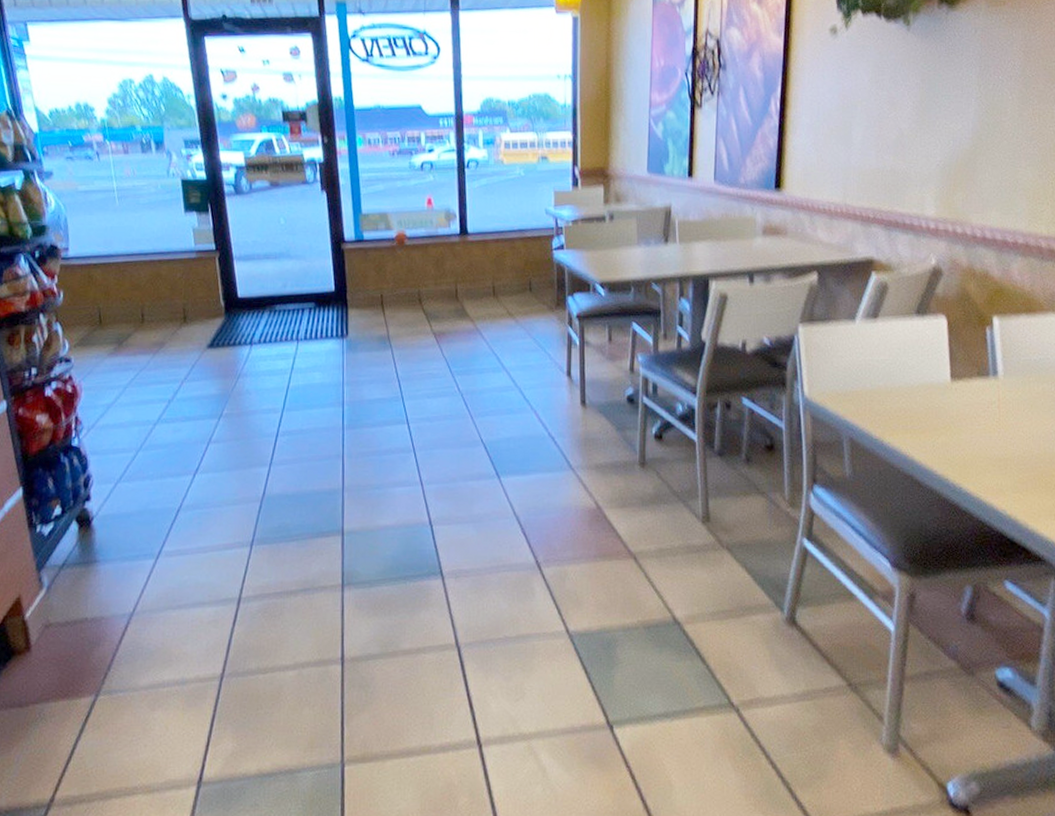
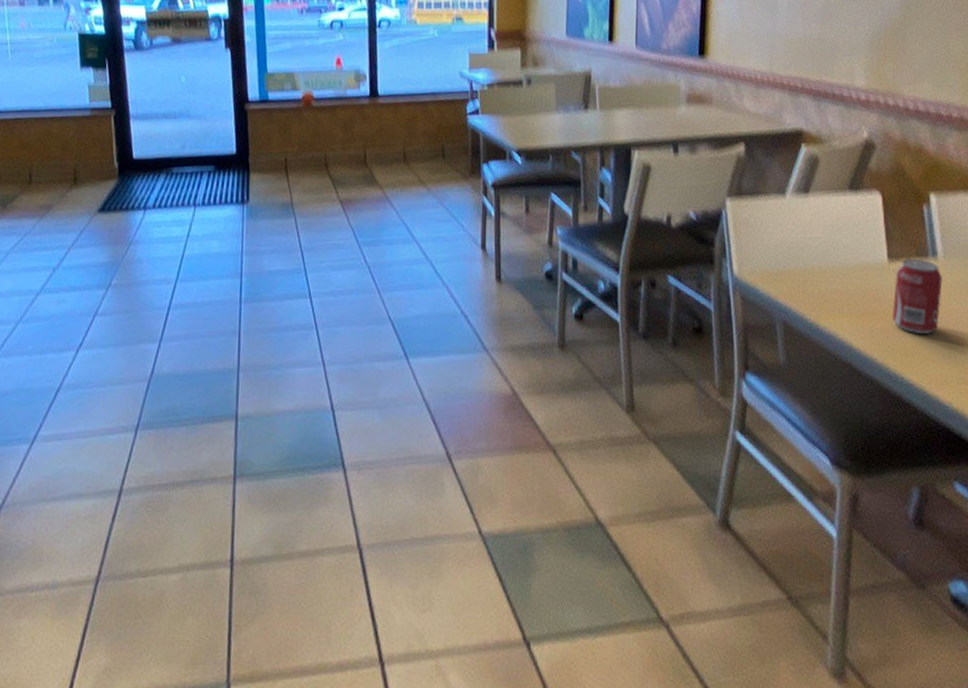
beverage can: none [952,377,1002,449] -> present [892,258,943,335]

